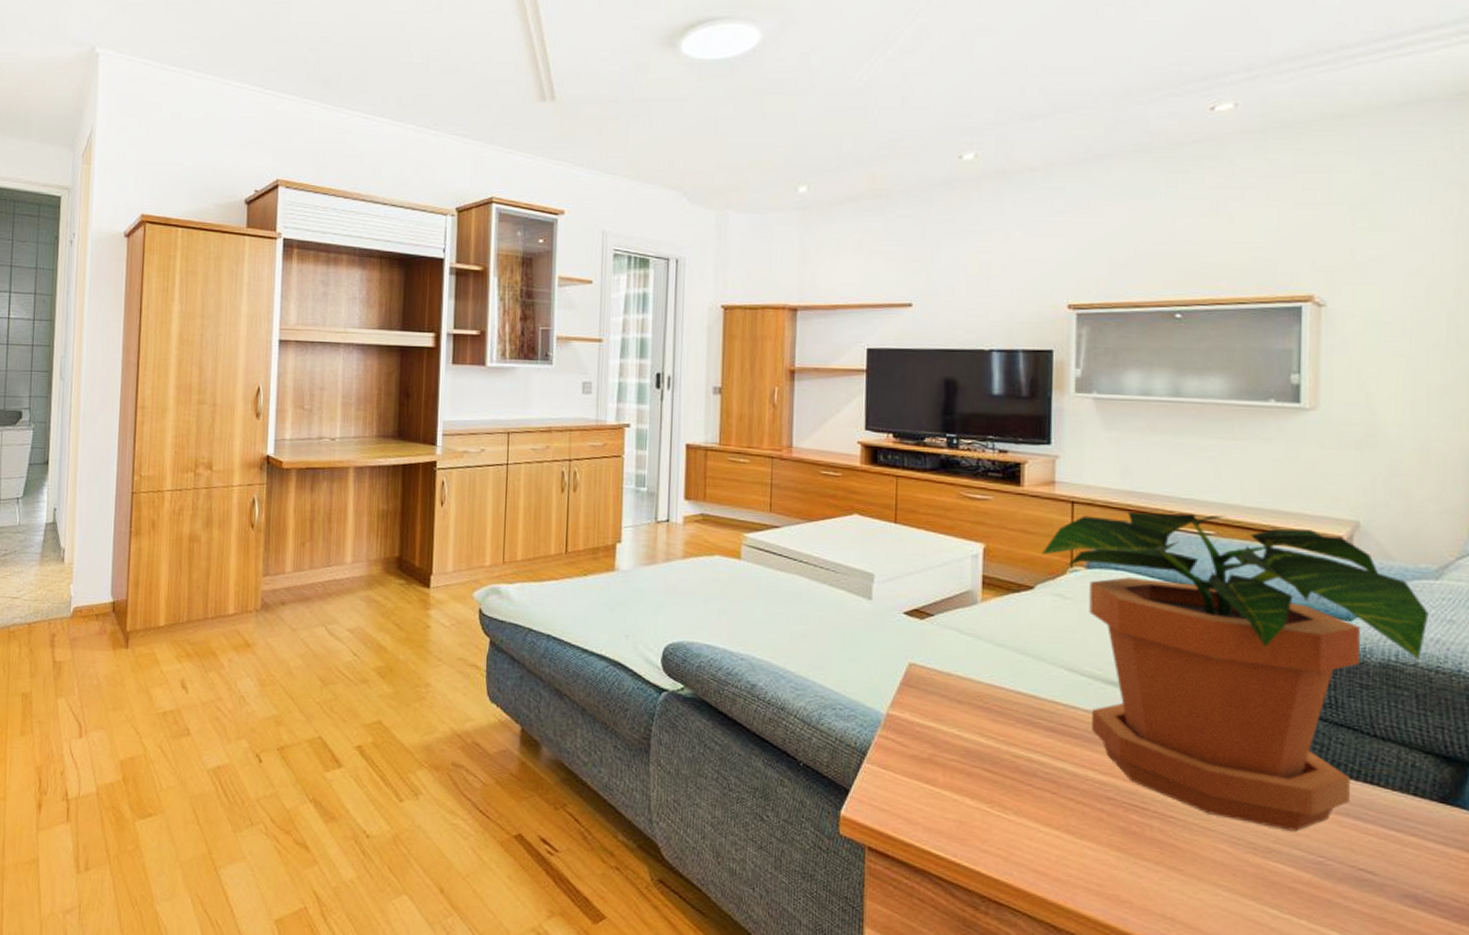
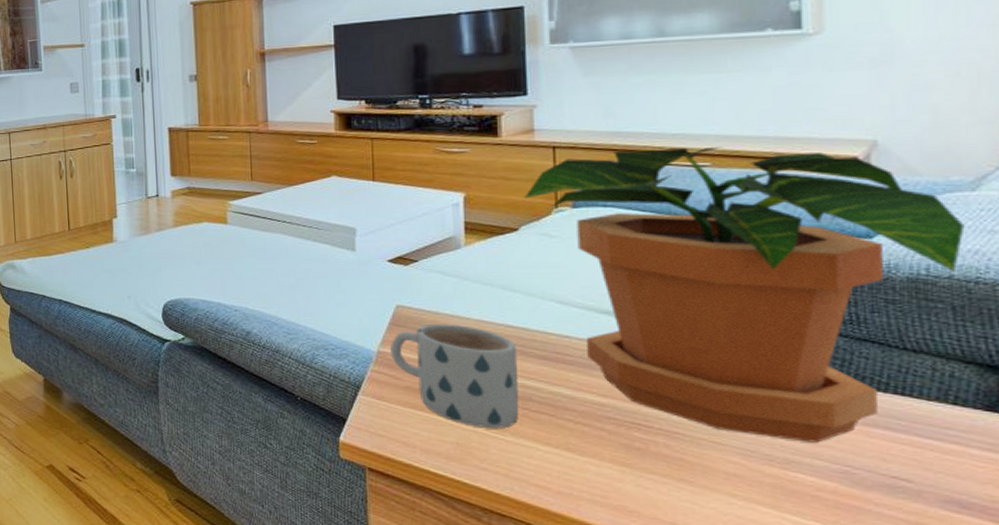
mug: none [900,686,1025,806] -> present [390,323,519,428]

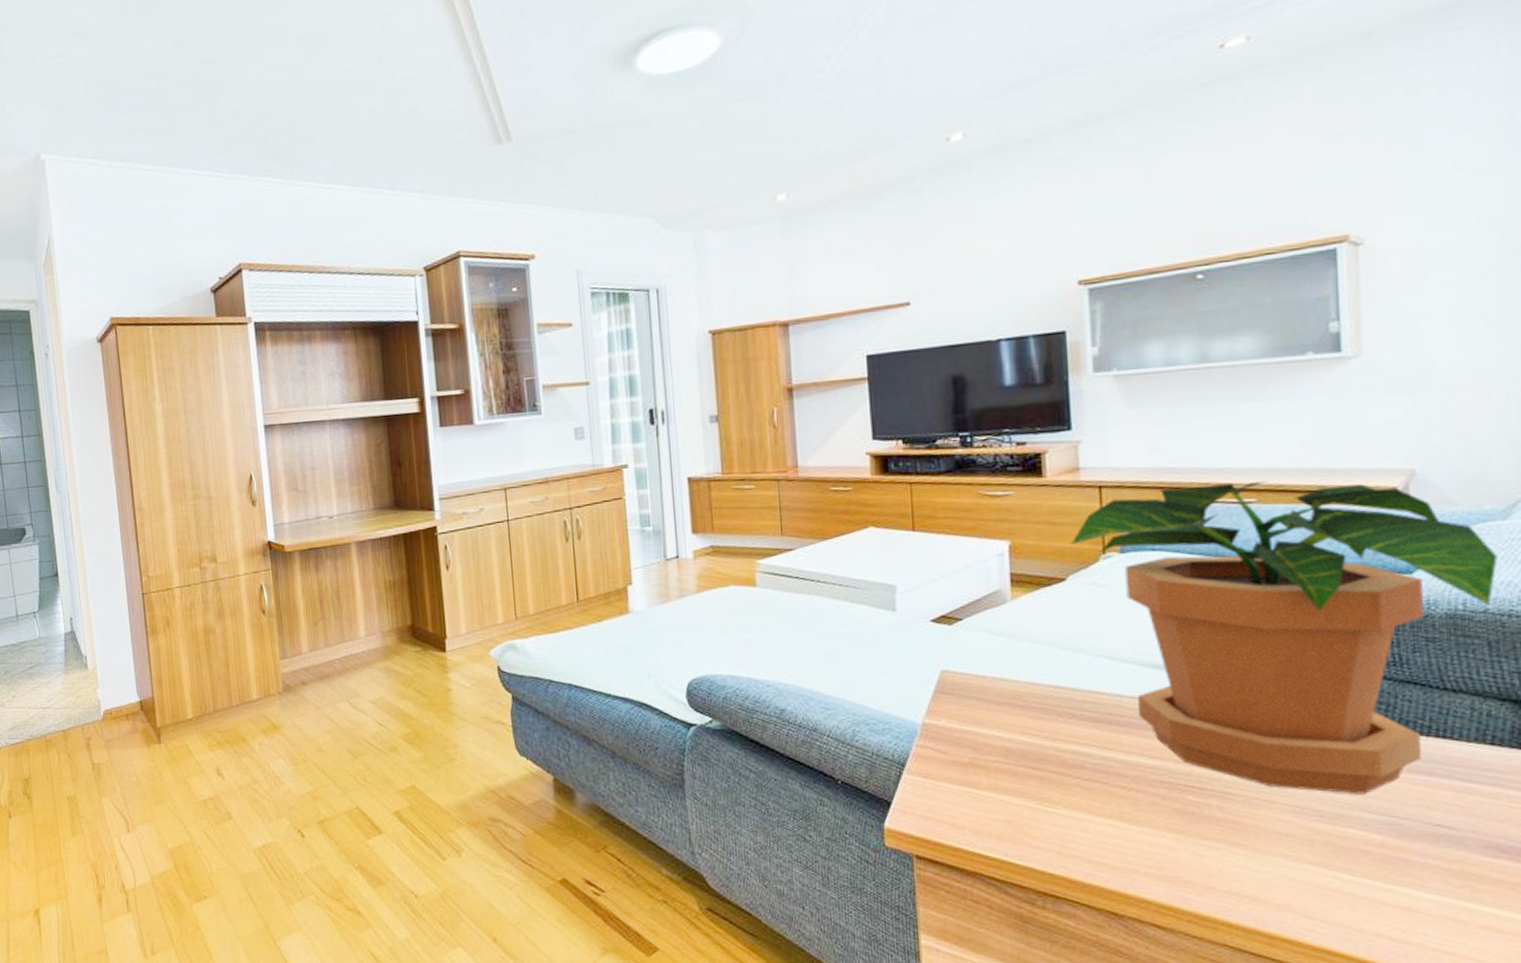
mug: present [390,323,519,428] -> none [936,688,1072,801]

